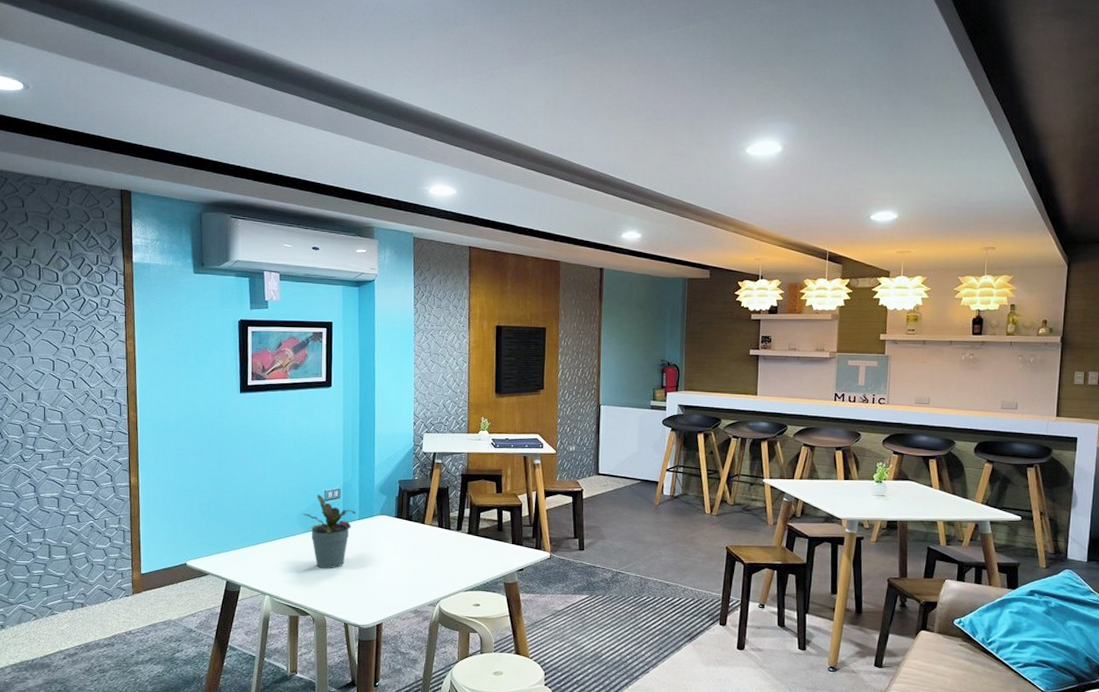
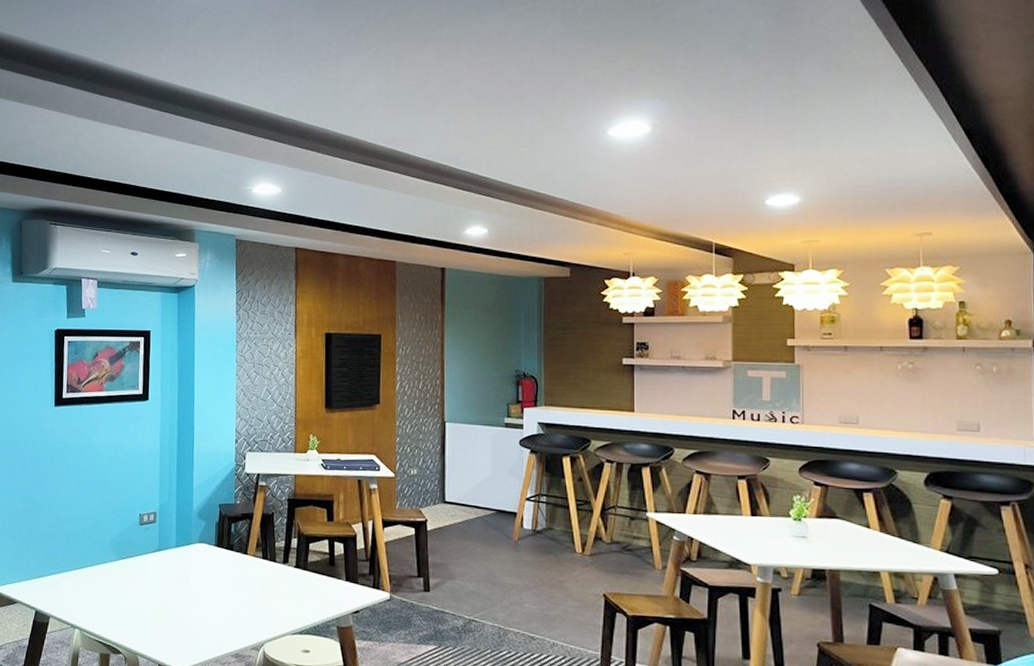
potted plant: present [301,494,356,569] -> none [115,518,173,602]

